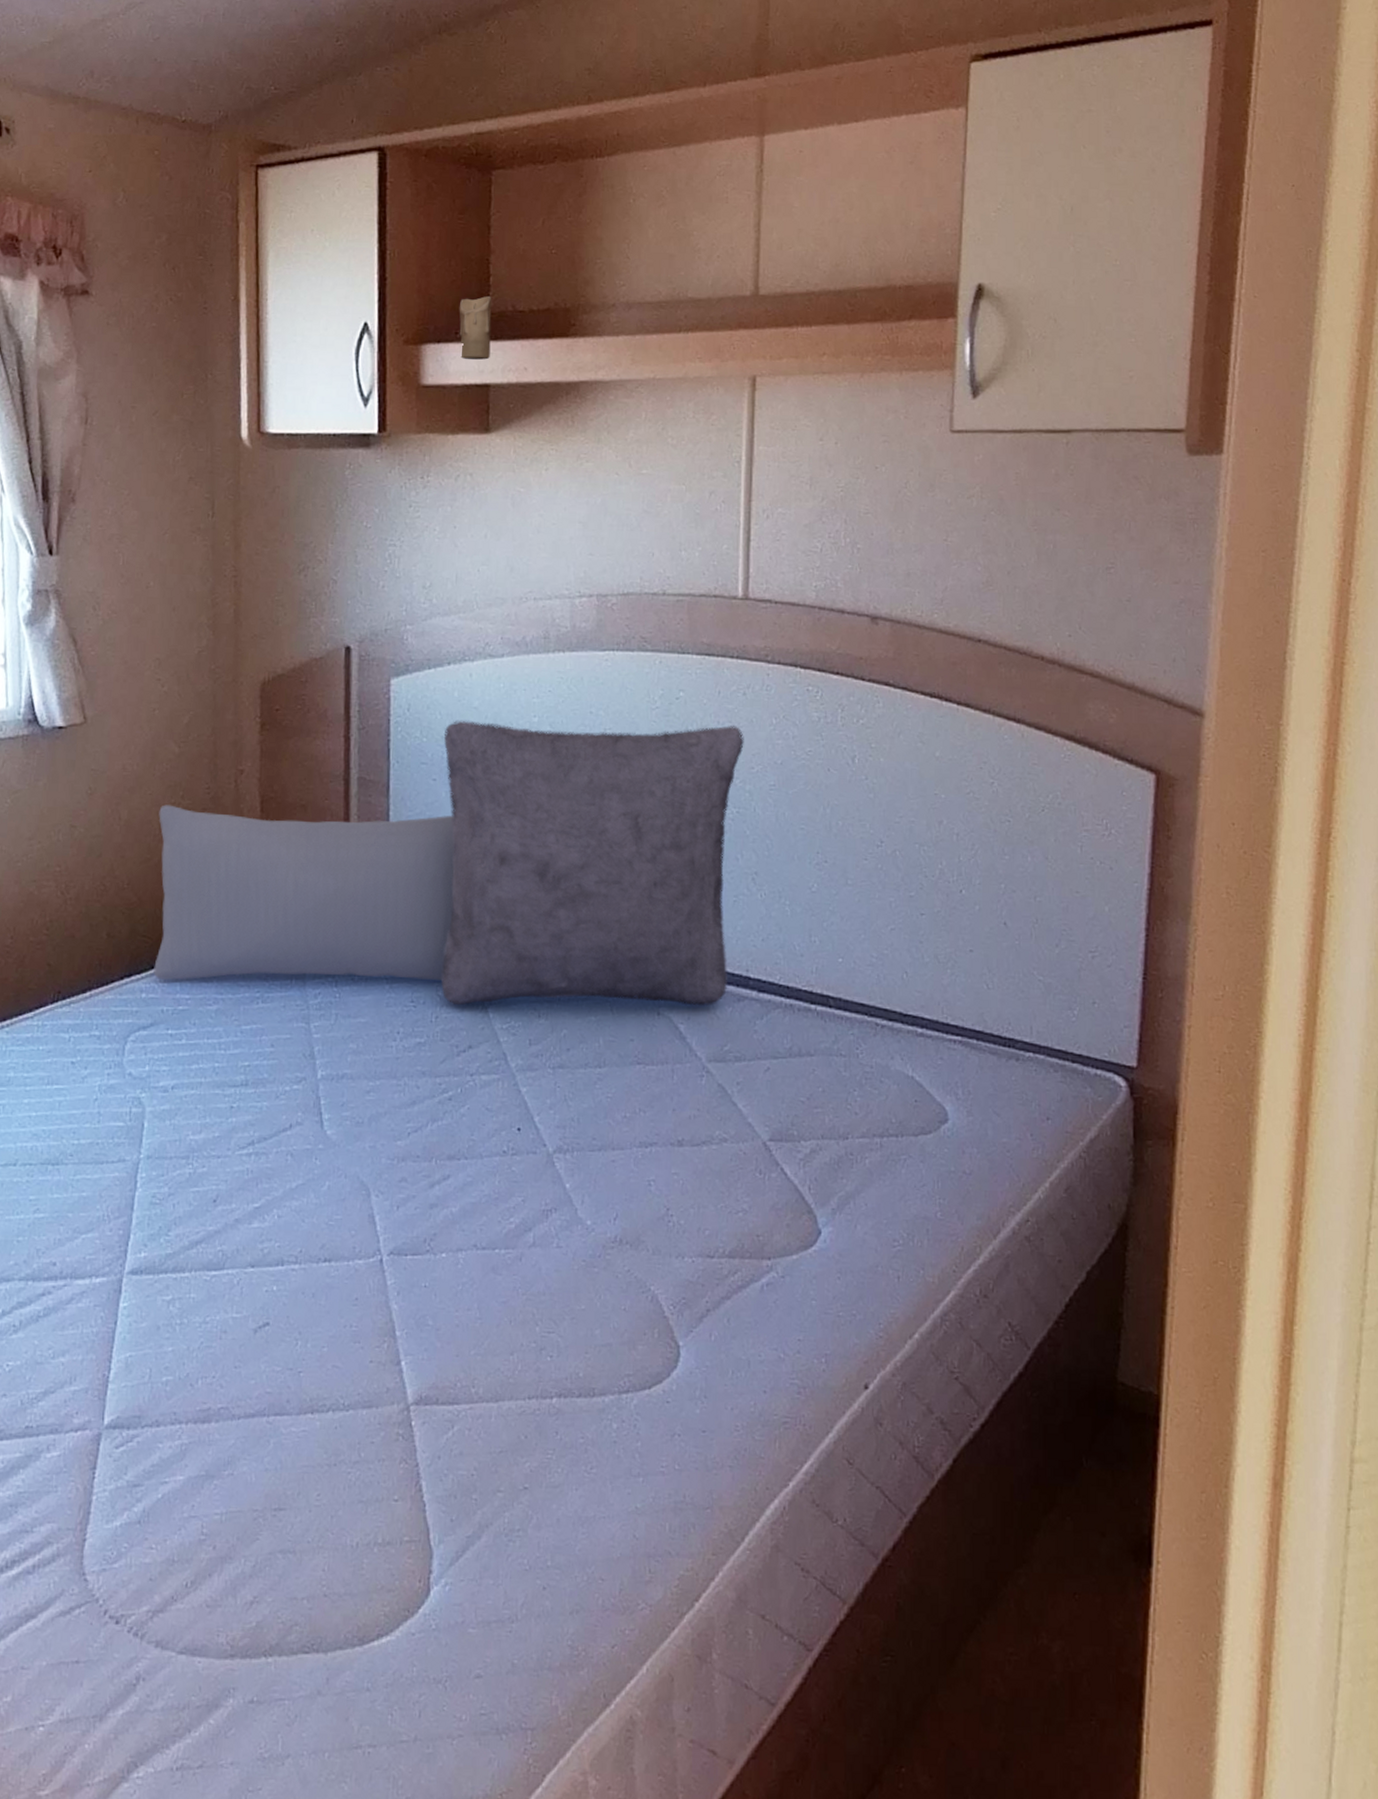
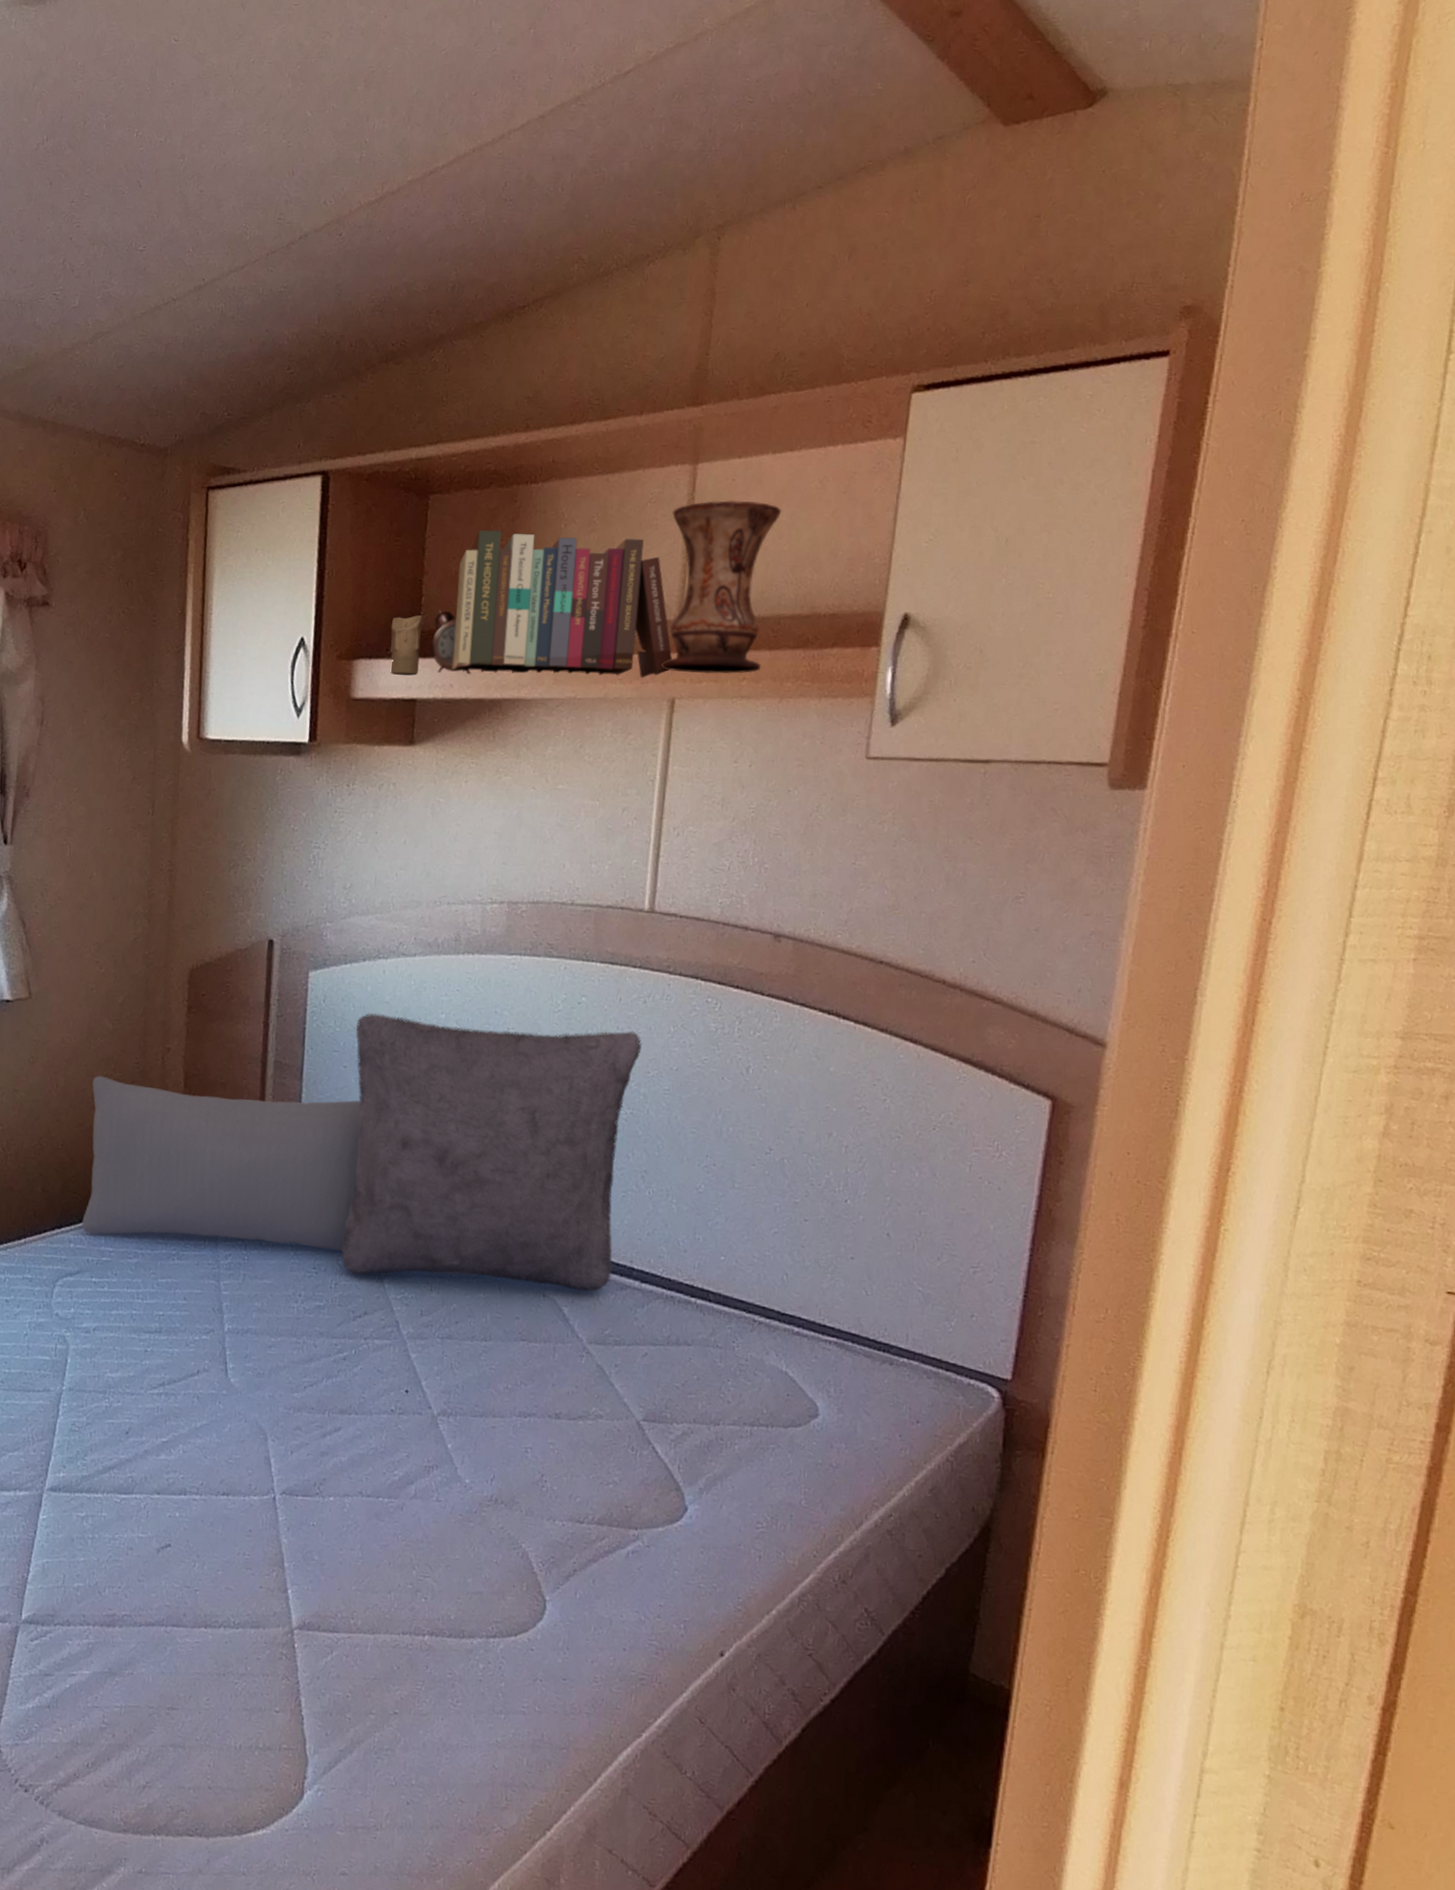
alarm clock: none [501,281,546,357] -> present [430,602,471,675]
books: none [525,205,750,356] -> present [451,529,672,678]
vase: none [740,172,851,350] -> present [661,500,782,675]

